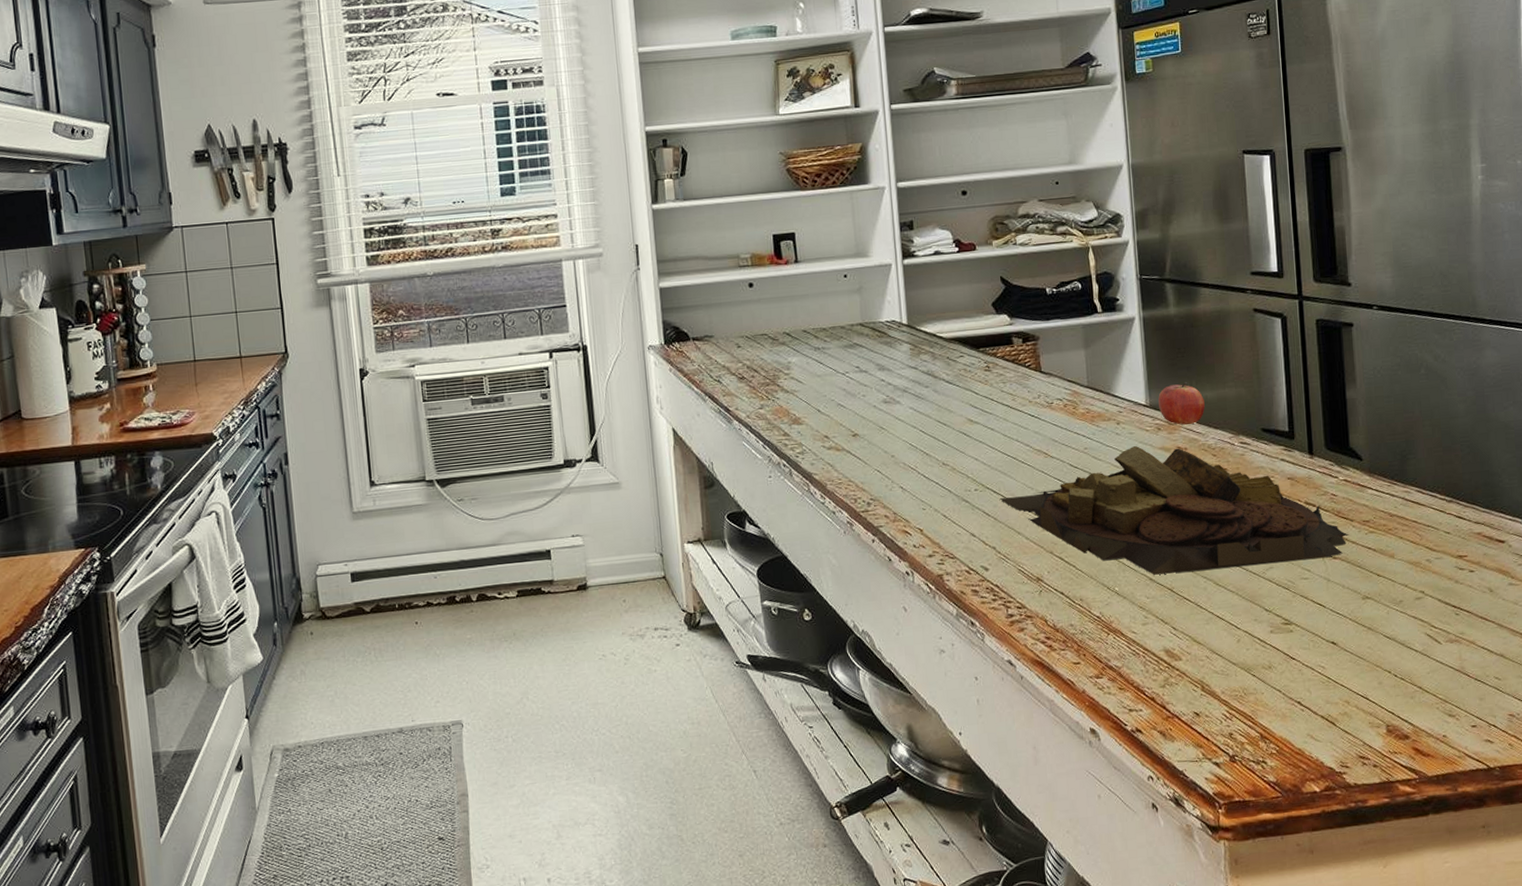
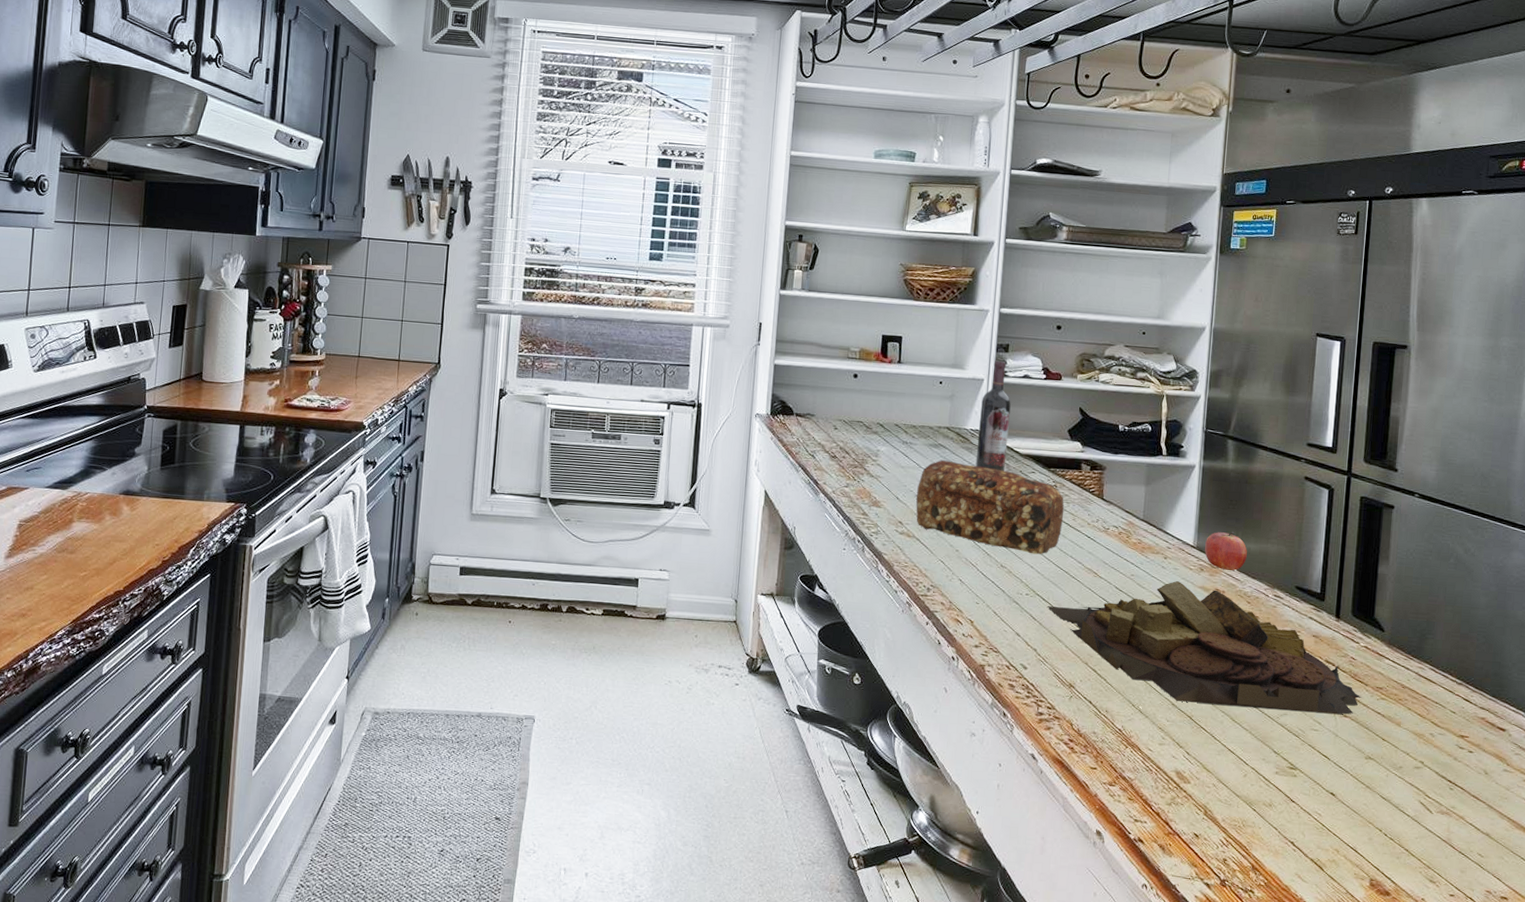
bread loaf: none [838,359,1002,446] -> present [916,460,1065,555]
wine bottle: none [893,240,930,362] -> present [975,360,1011,472]

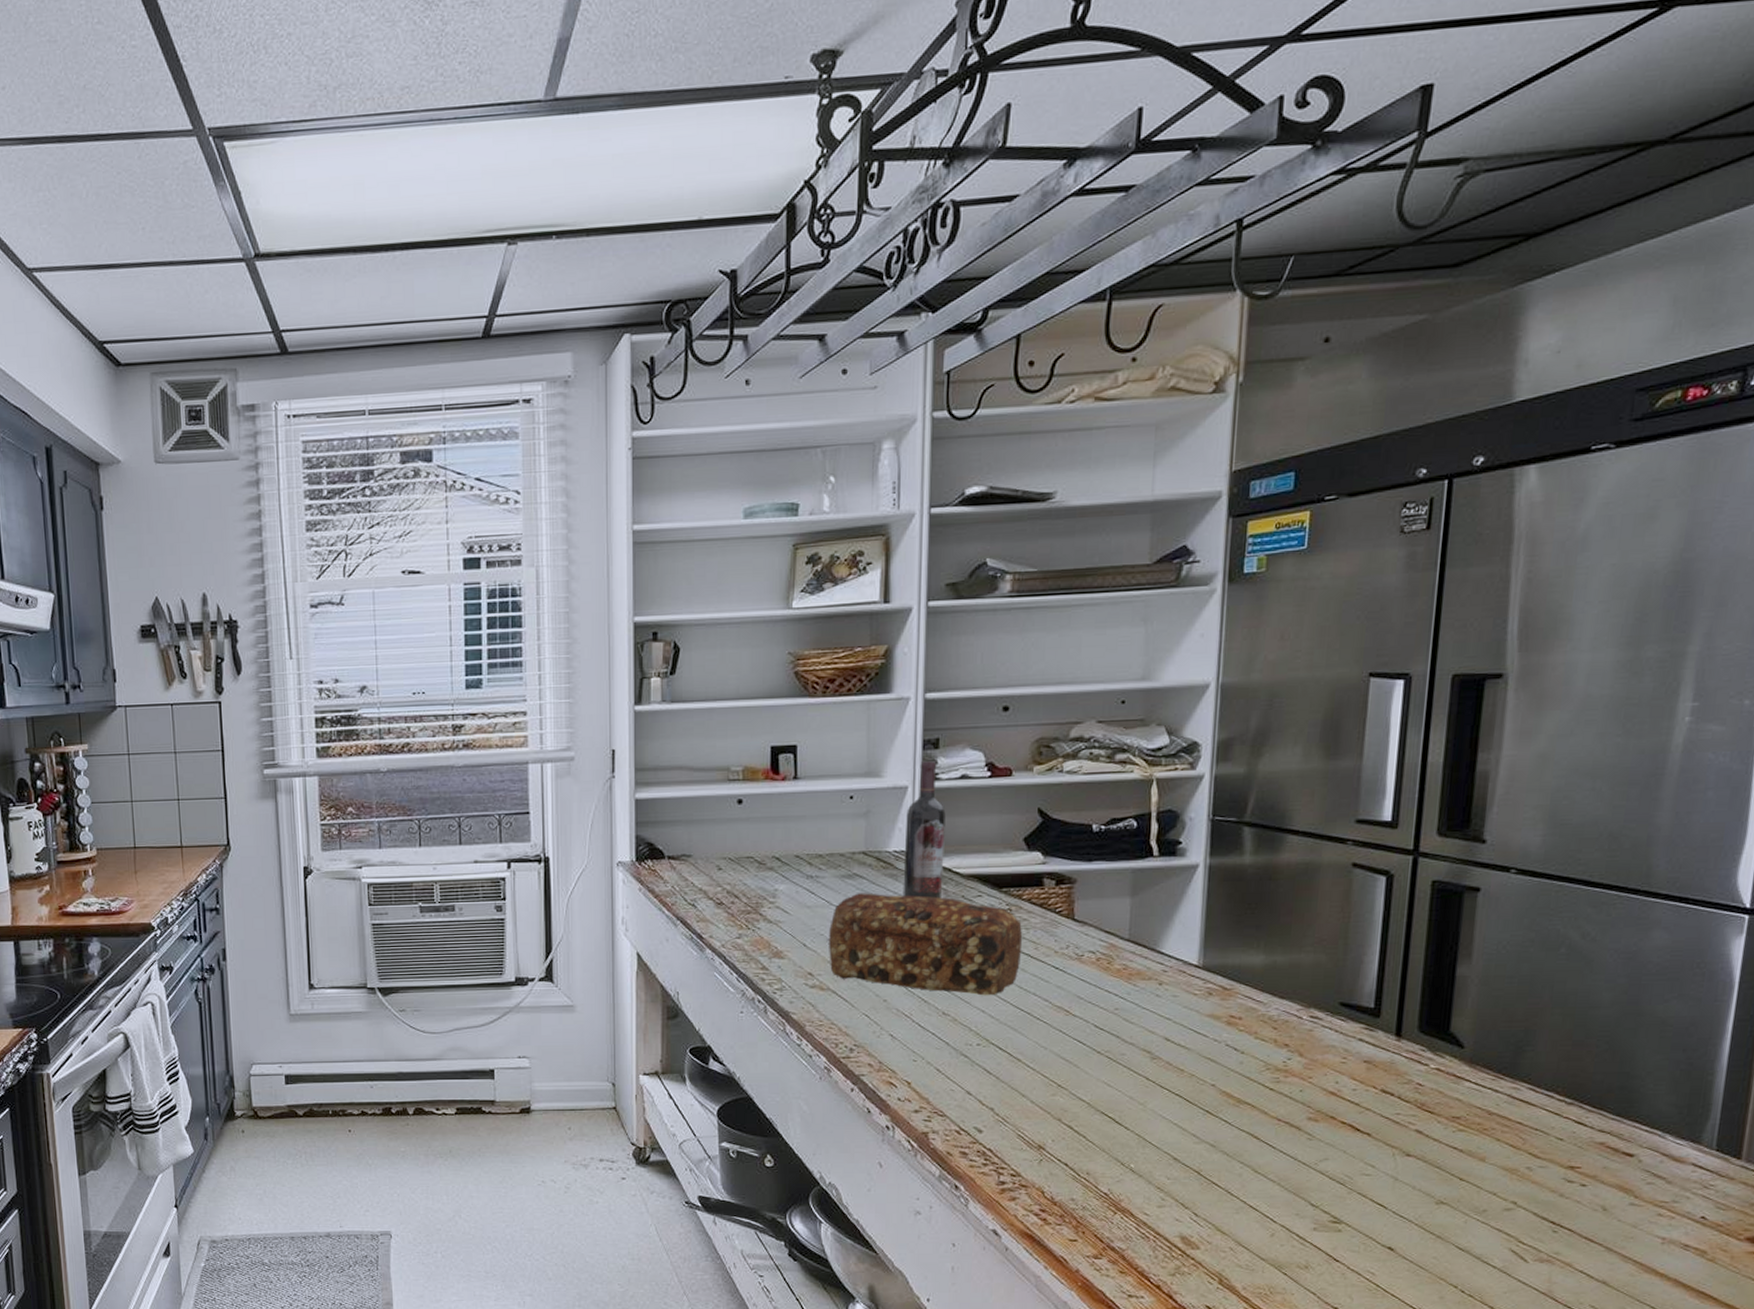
platter: present [1047,581,1367,715] -> none [1005,1011,1439,1155]
fruit: present [1205,531,1247,571] -> none [1214,942,1272,991]

